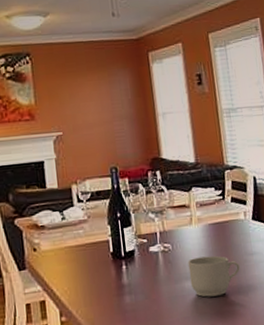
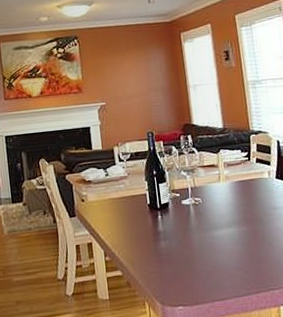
mug: present [188,255,240,297] -> none [216,209,264,245]

